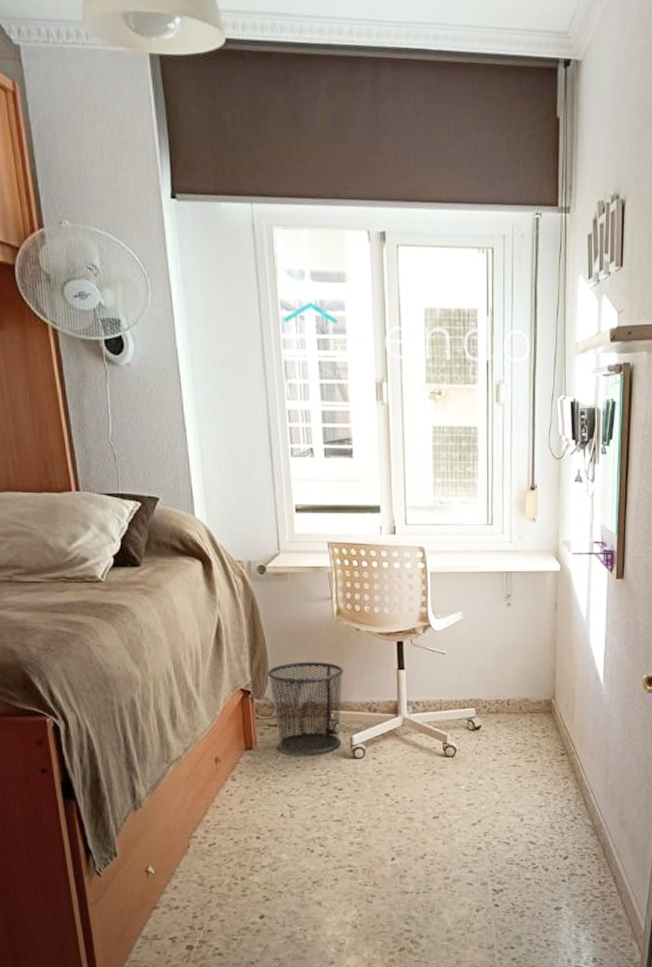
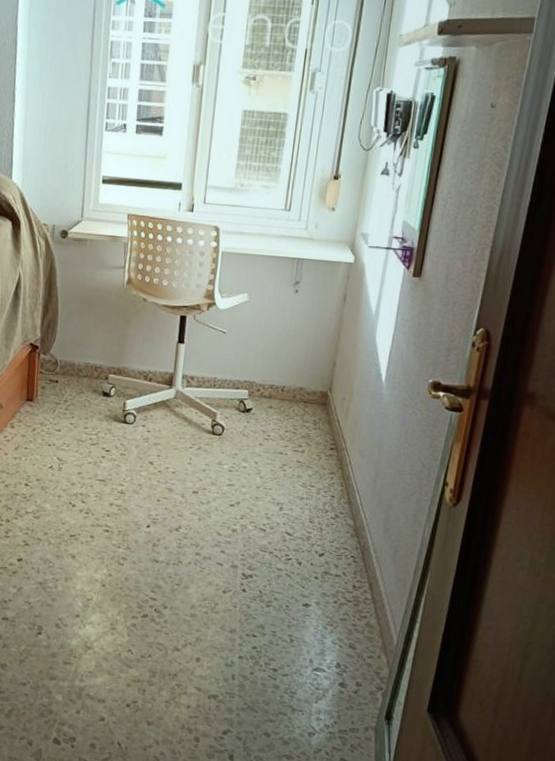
waste bin: present [267,661,344,755] -> none [55,324,127,414]

